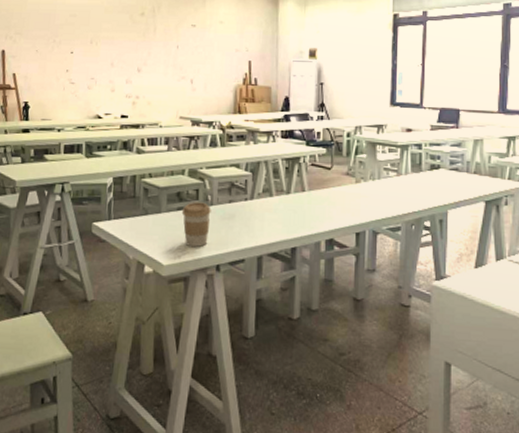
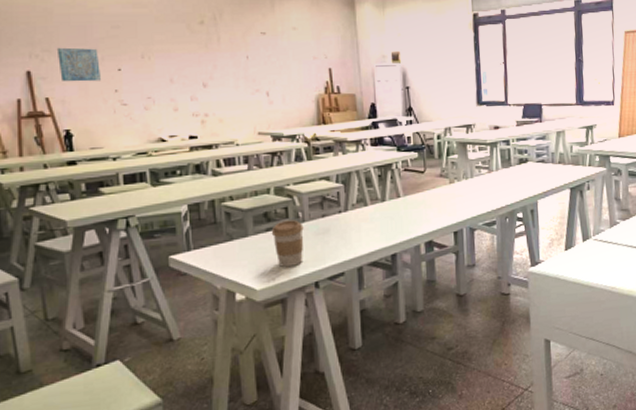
wall art: none [26,31,57,62] -> present [56,47,101,82]

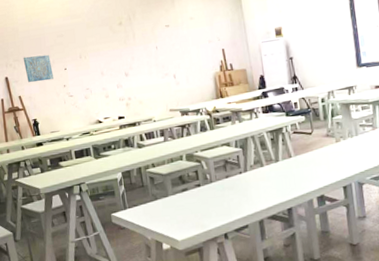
coffee cup: present [271,220,304,267] -> none [186,181,214,221]

